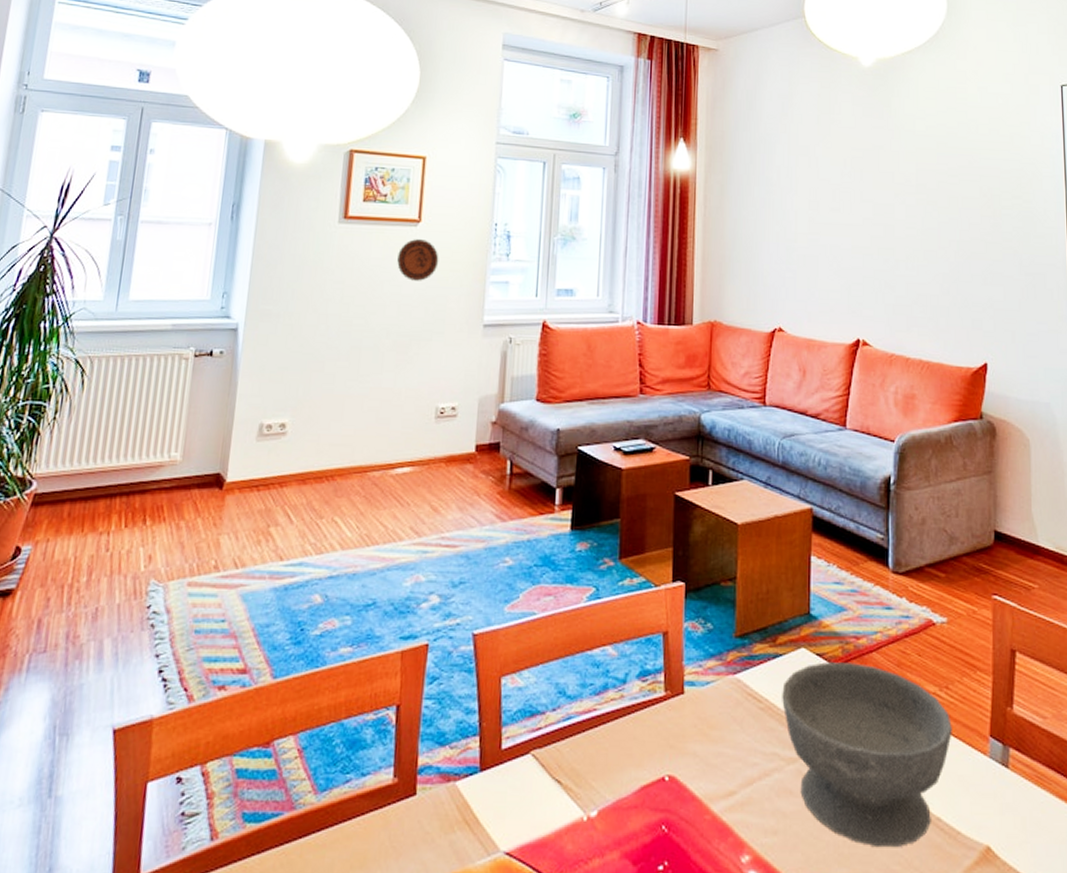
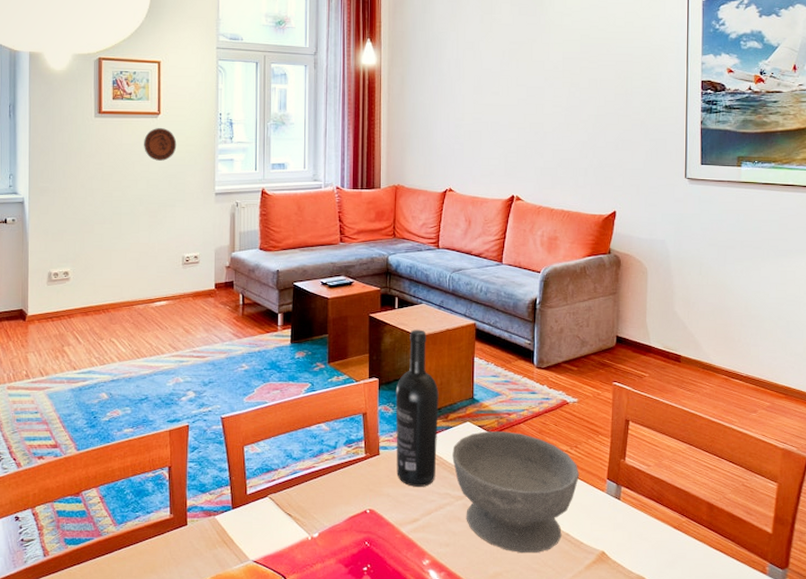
wine bottle: none [706,515,764,743] -> present [395,329,439,487]

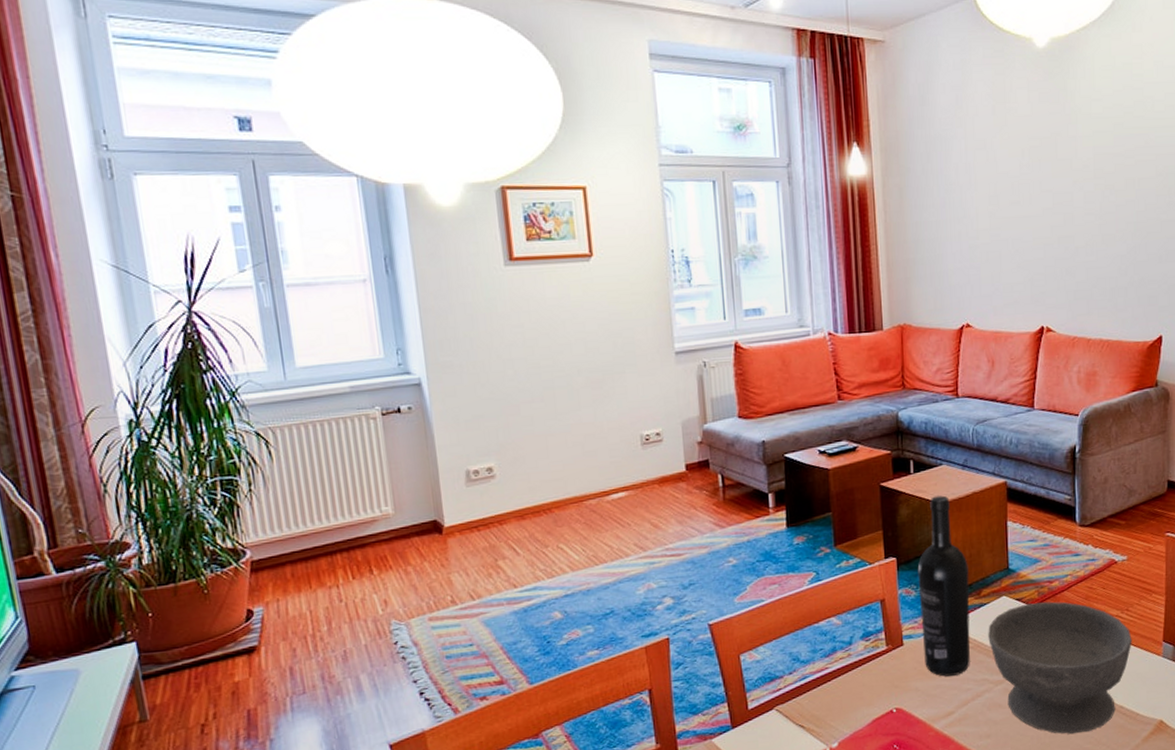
decorative plate: present [144,128,177,161] -> none [574,274,619,317]

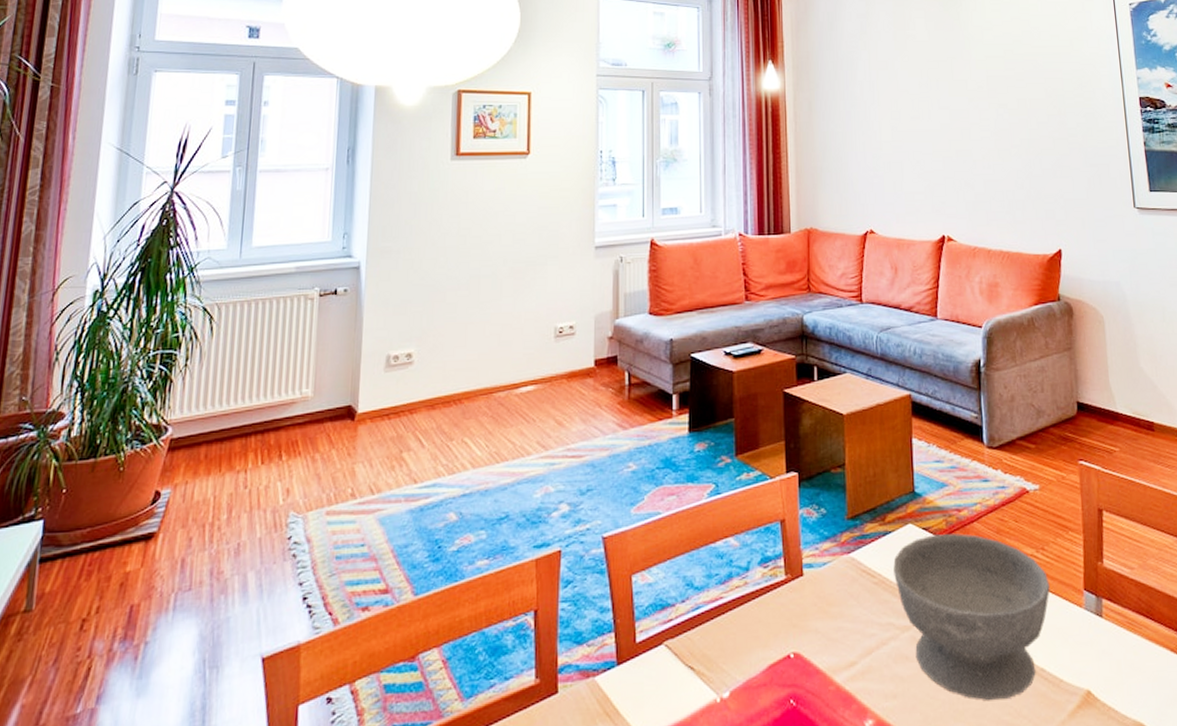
wine bottle: present [917,495,970,677] -> none [819,406,875,617]

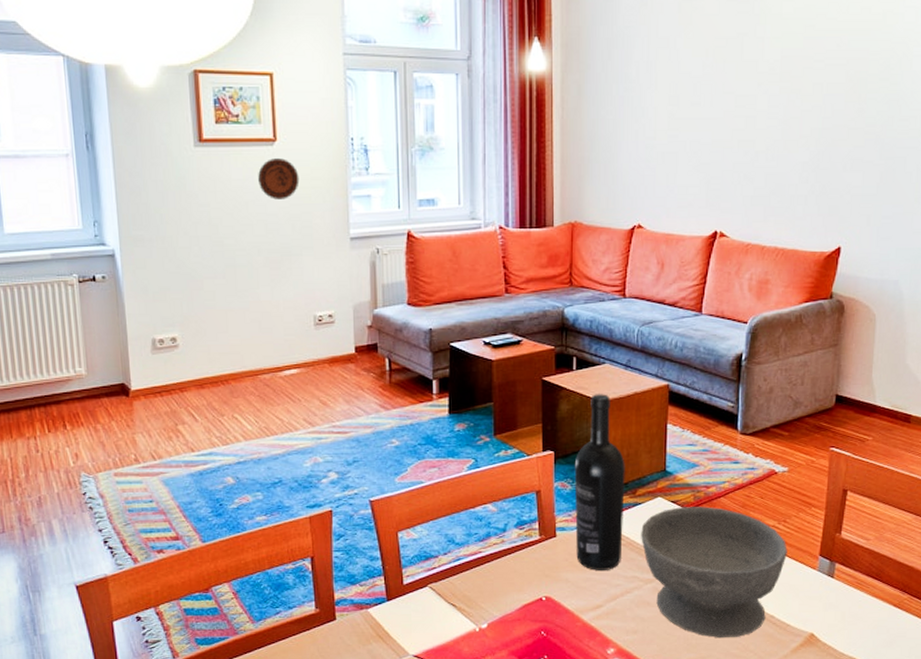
decorative plate: none [509,170,549,210] -> present [258,158,300,200]
wine bottle: none [819,406,875,617] -> present [574,394,625,570]

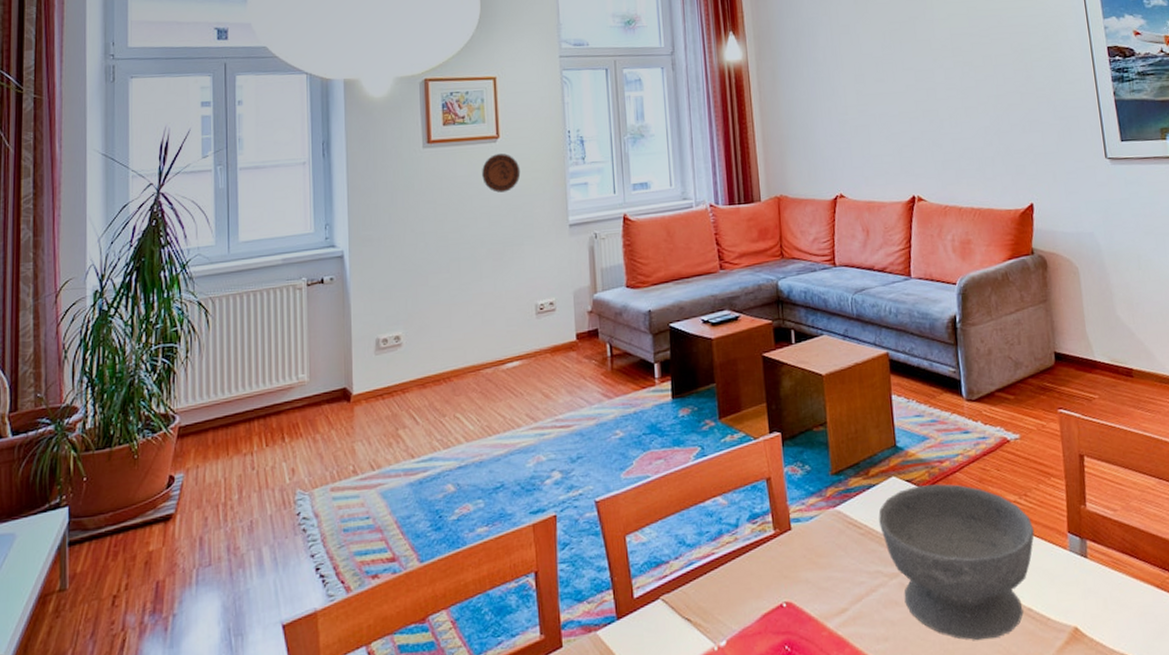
wine bottle: present [574,394,625,570] -> none [802,367,862,567]

